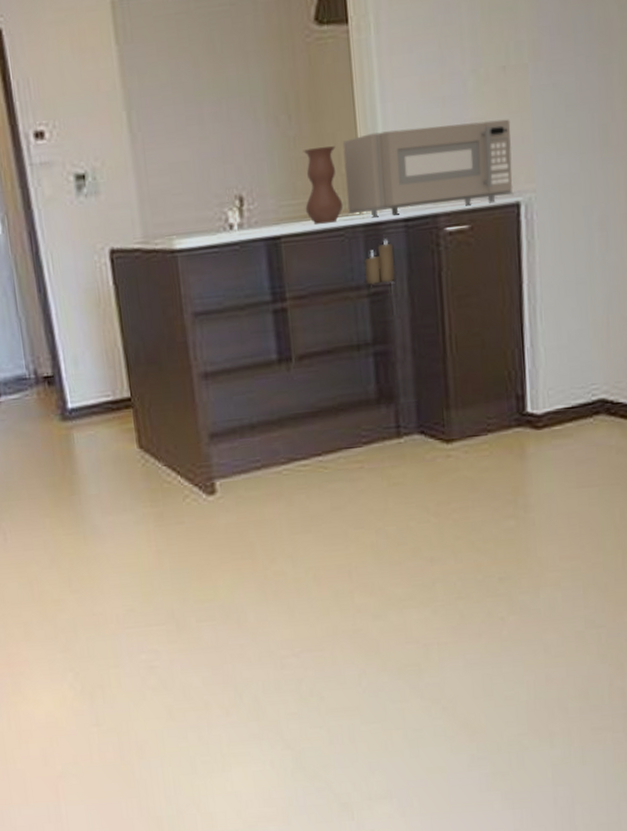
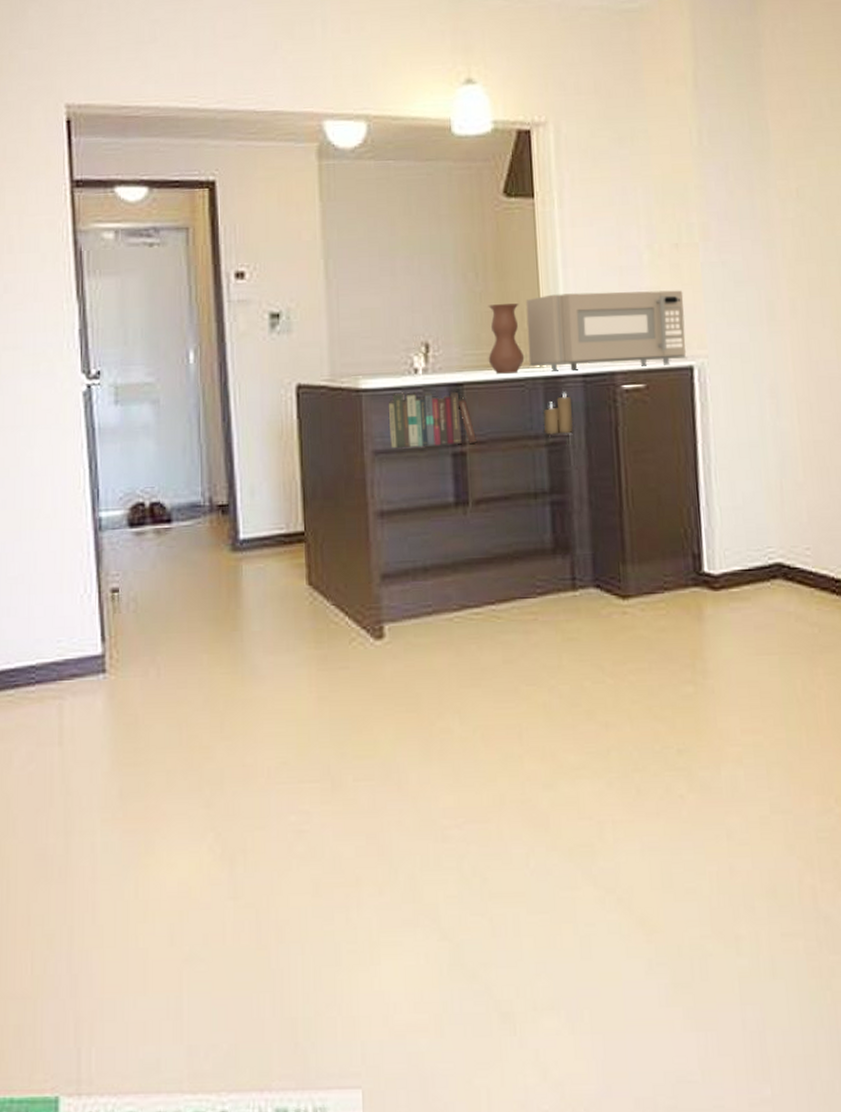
books: none [205,245,298,309] -> present [389,391,478,448]

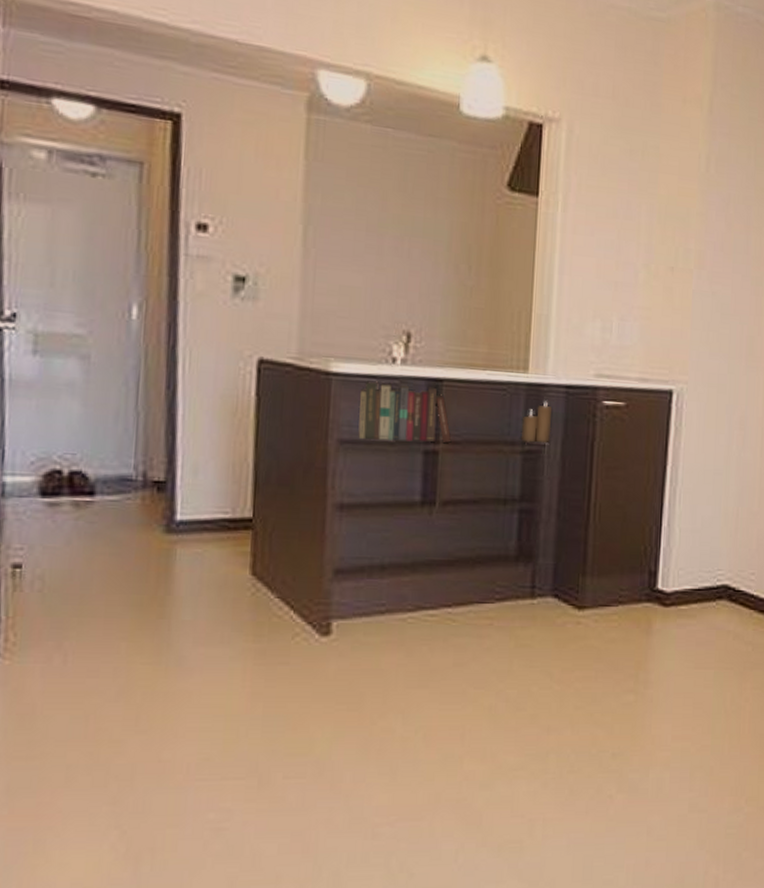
vase: present [488,303,525,375] -> none [472,301,510,376]
microwave: present [525,290,686,372] -> none [513,299,673,387]

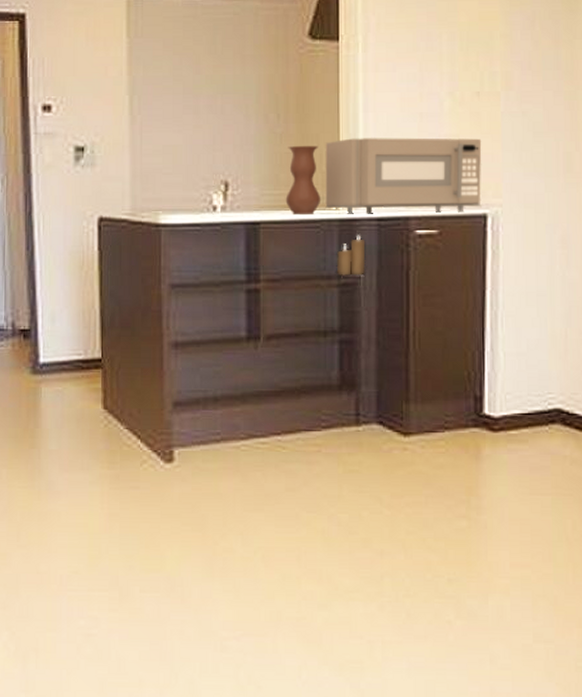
books: present [358,380,452,444] -> none [187,229,271,282]
vase: none [472,301,510,376] -> present [285,146,321,216]
microwave: none [513,299,673,387] -> present [325,138,482,214]

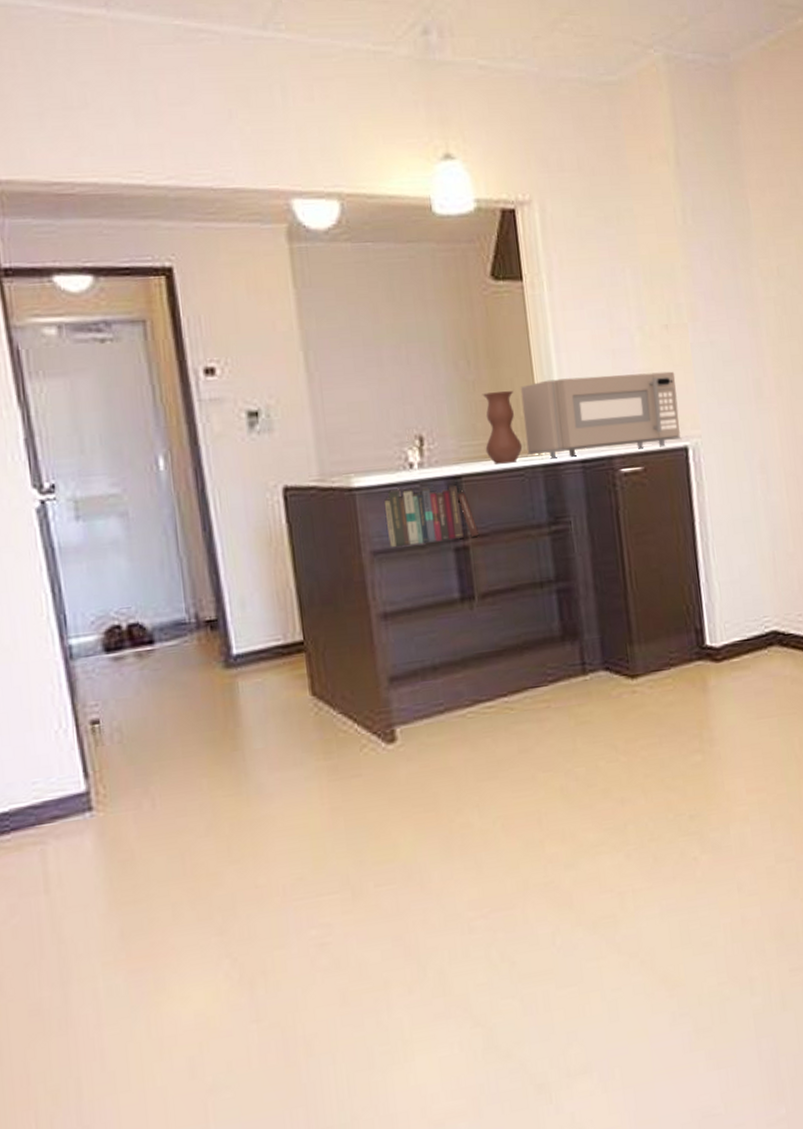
books: none [187,229,271,282] -> present [385,484,480,547]
candle: present [337,235,366,276] -> none [545,479,575,523]

